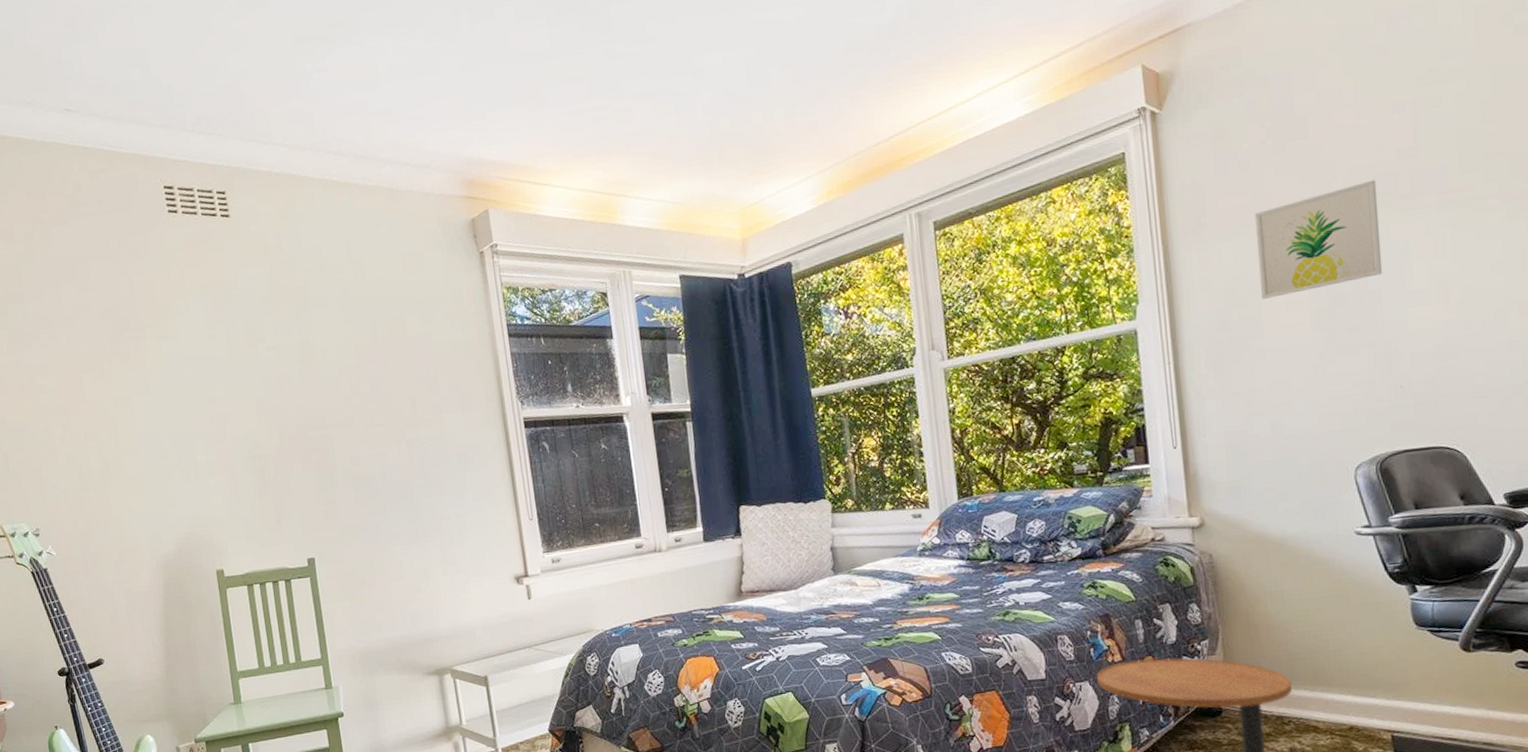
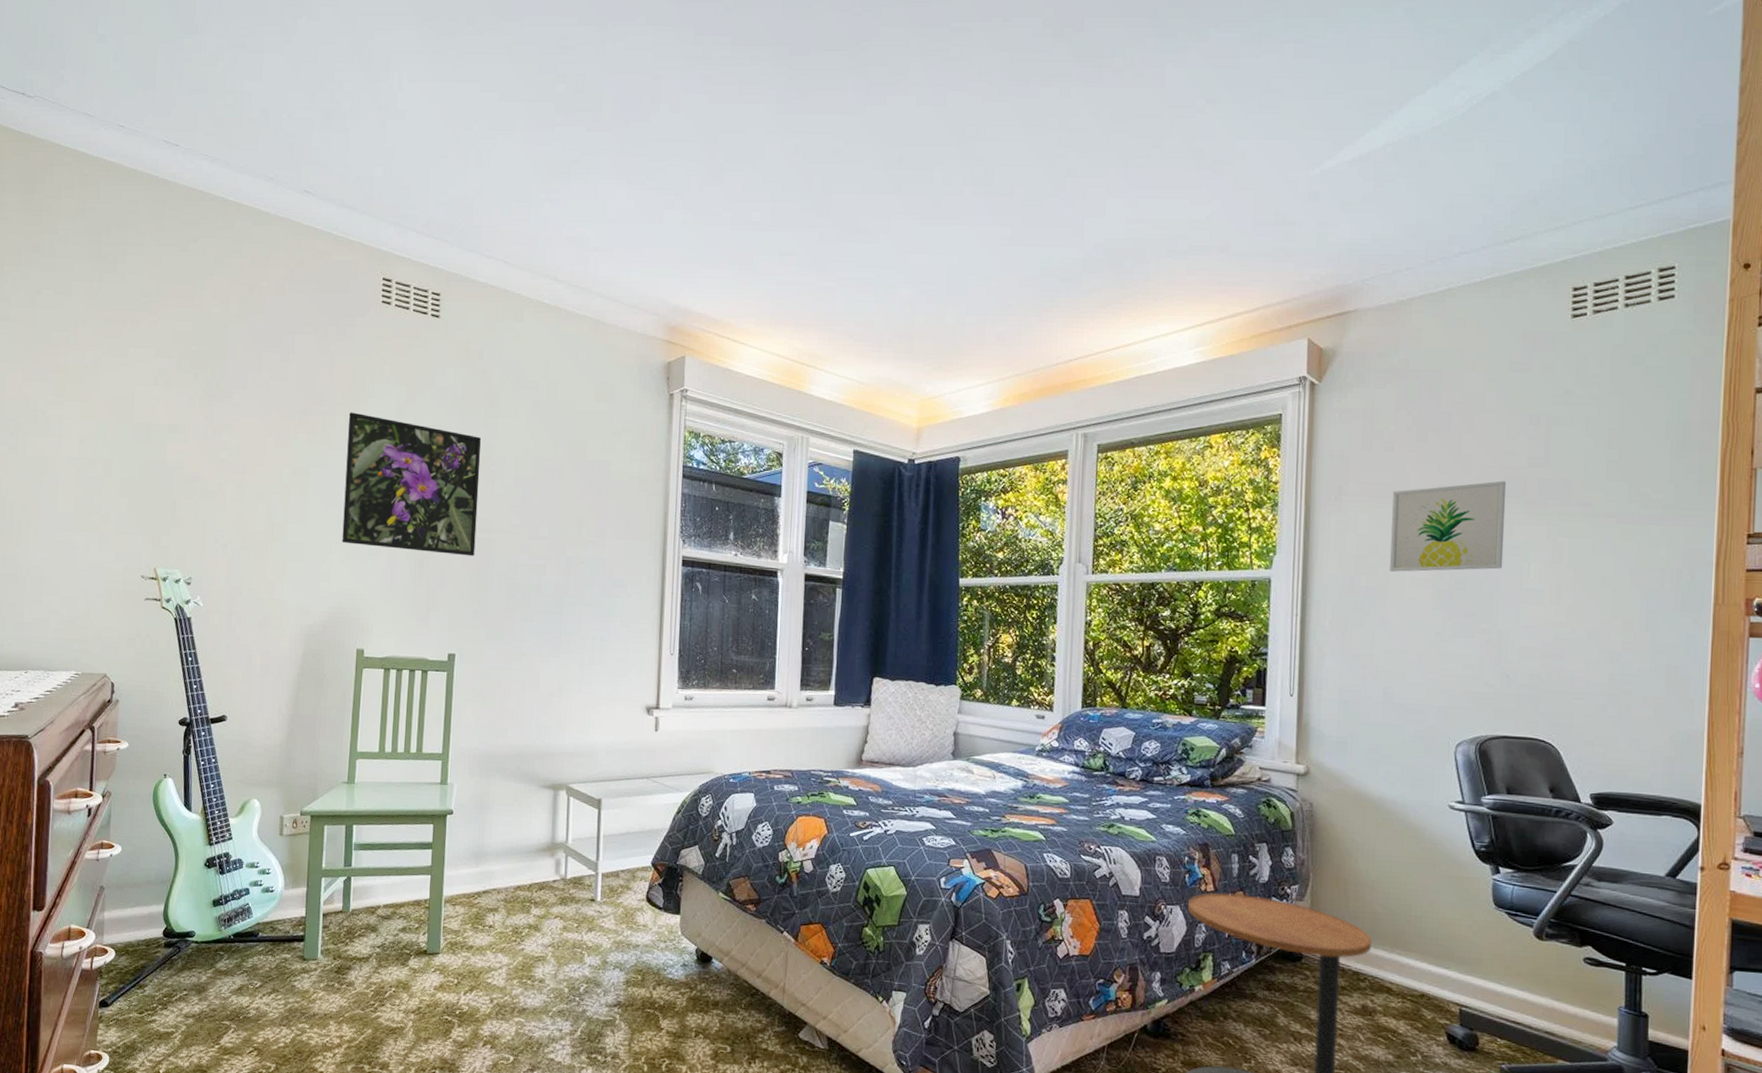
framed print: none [158,331,314,467] -> present [342,412,482,556]

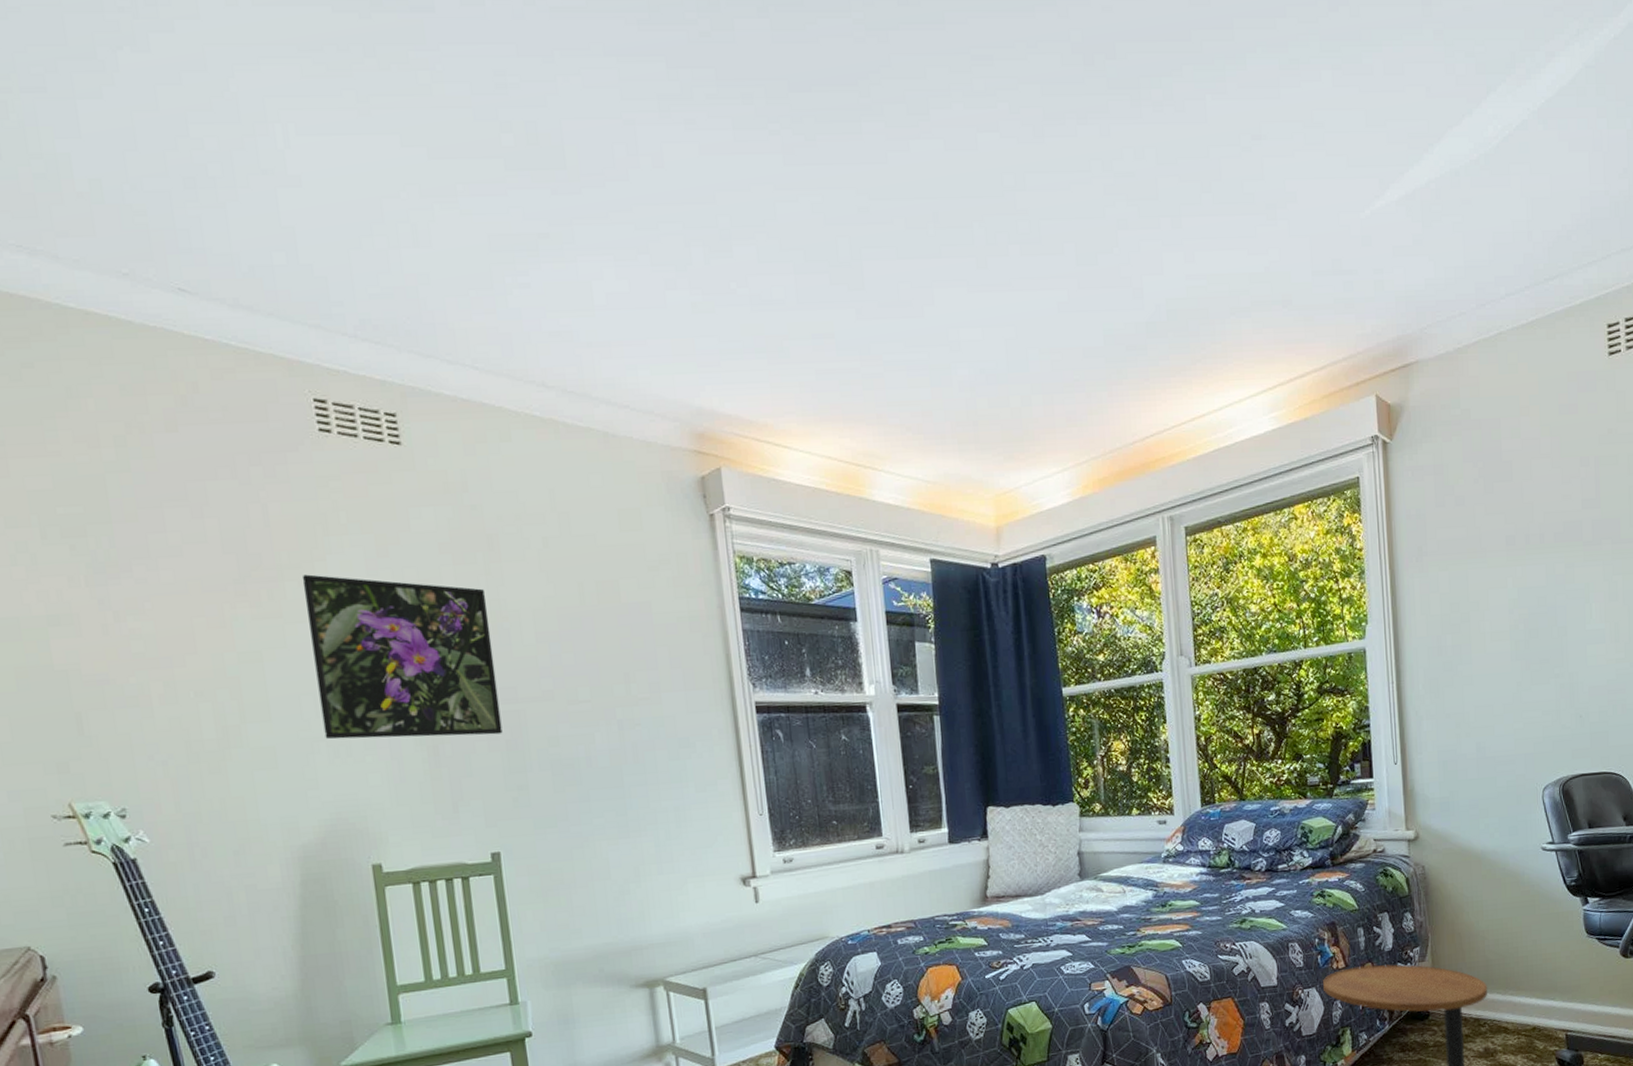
wall art: present [1389,480,1507,572] -> none [1467,525,1569,628]

